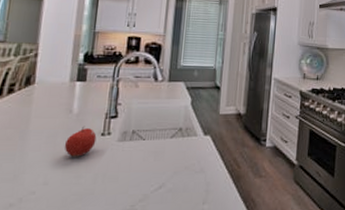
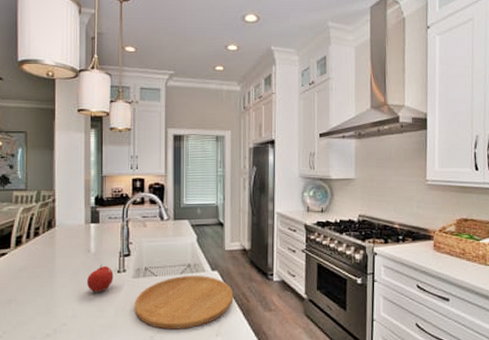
cutting board: none [116,140,225,198] -> present [134,276,234,330]

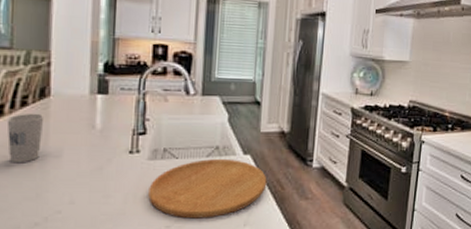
cup: none [24,241,52,284] -> present [7,113,45,163]
fruit: present [86,264,114,293] -> none [89,142,124,176]

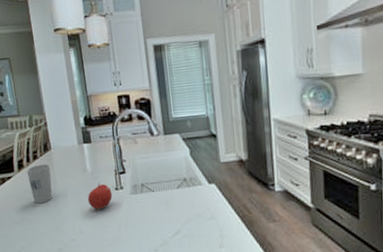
fruit: none [89,142,124,176] -> present [87,182,113,210]
cutting board: present [148,159,267,219] -> none [135,189,235,243]

